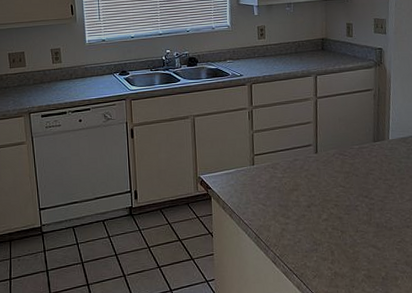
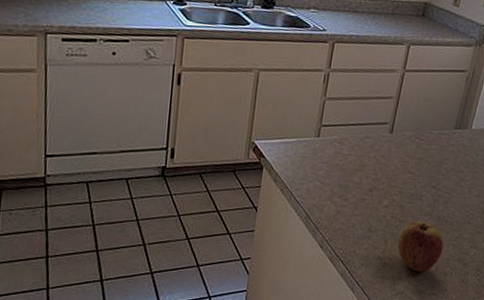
apple: none [343,230,389,278] -> present [397,221,444,272]

